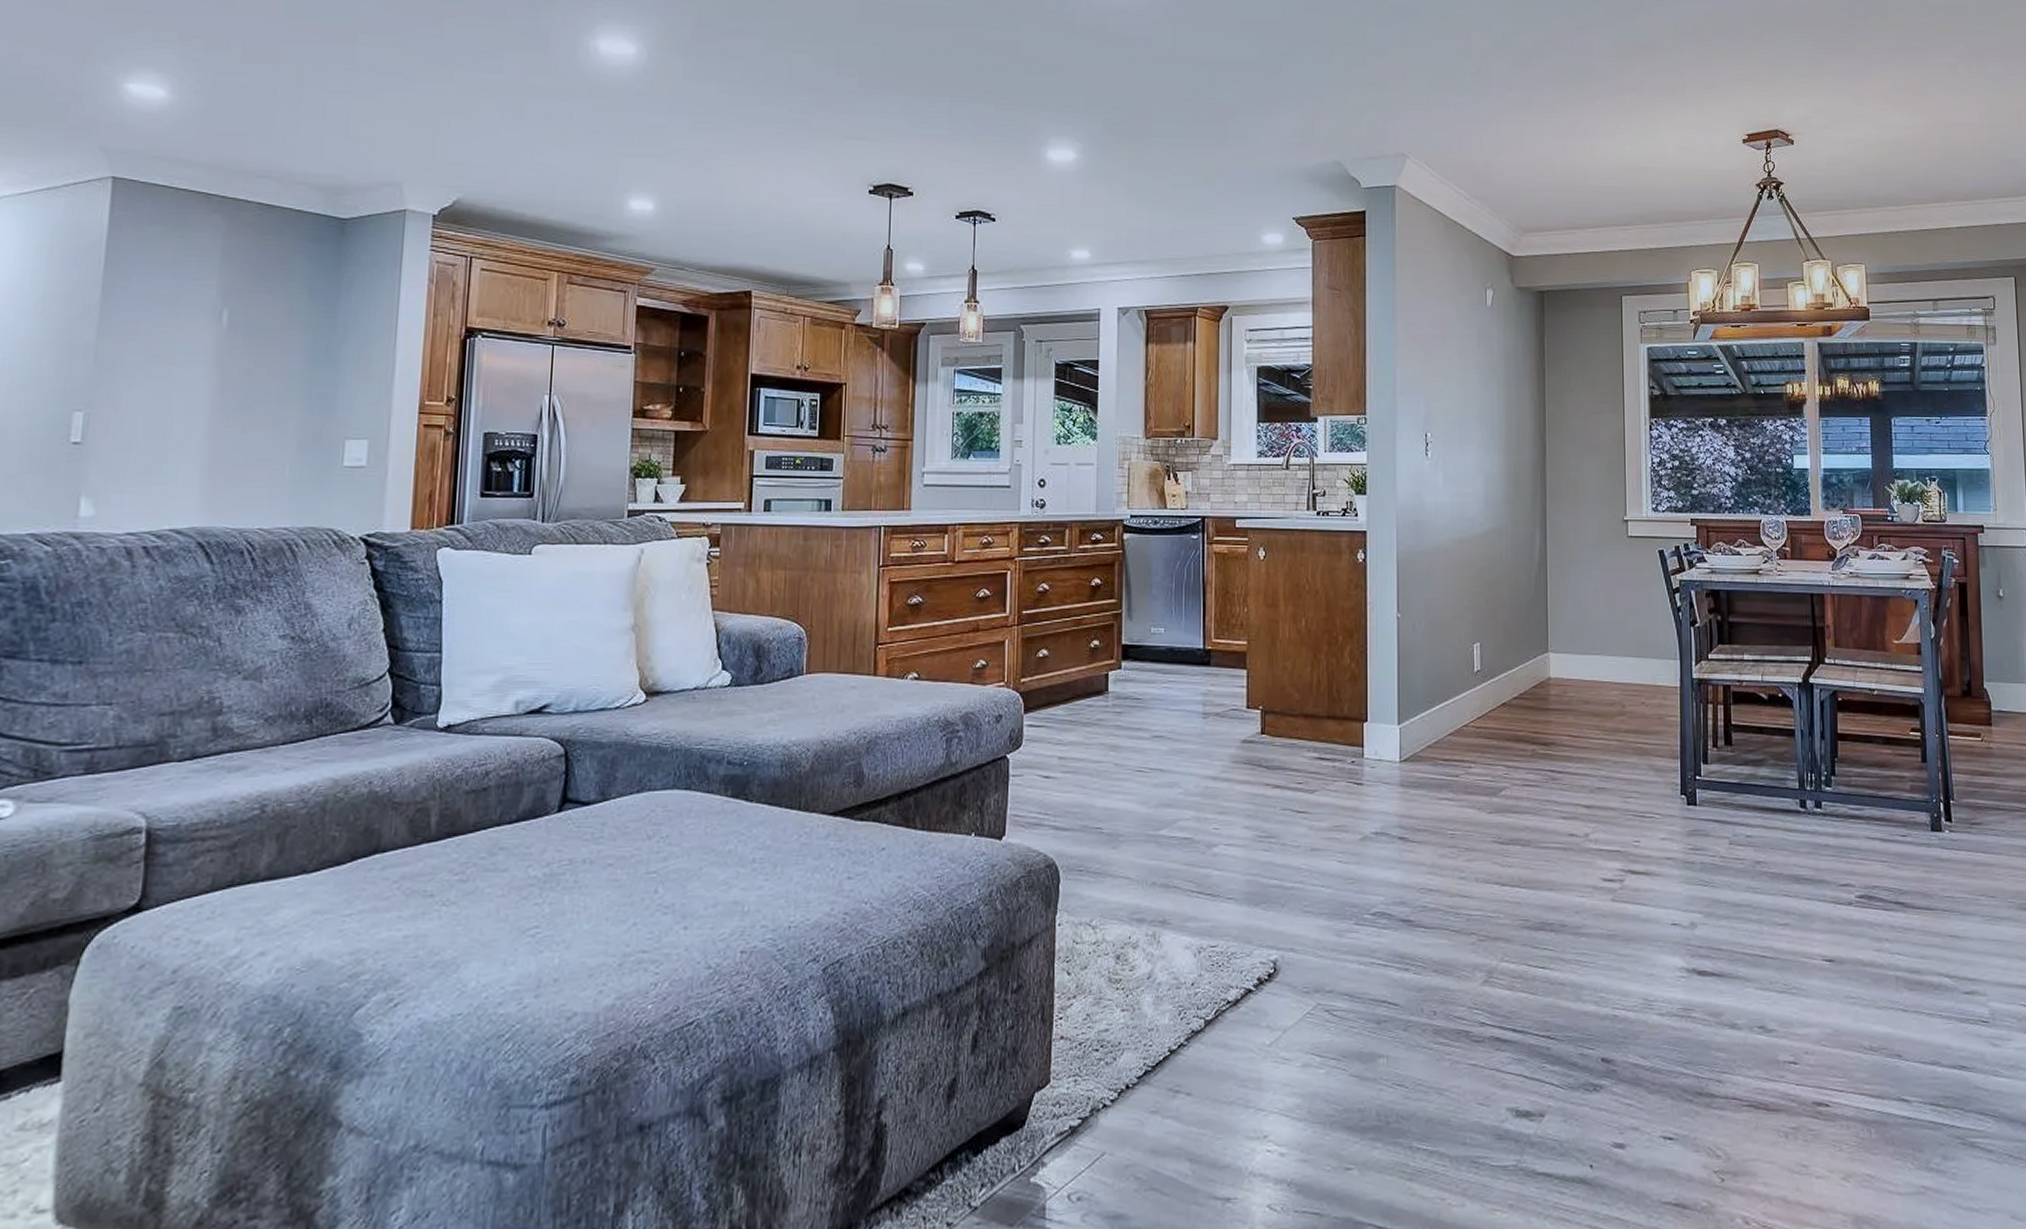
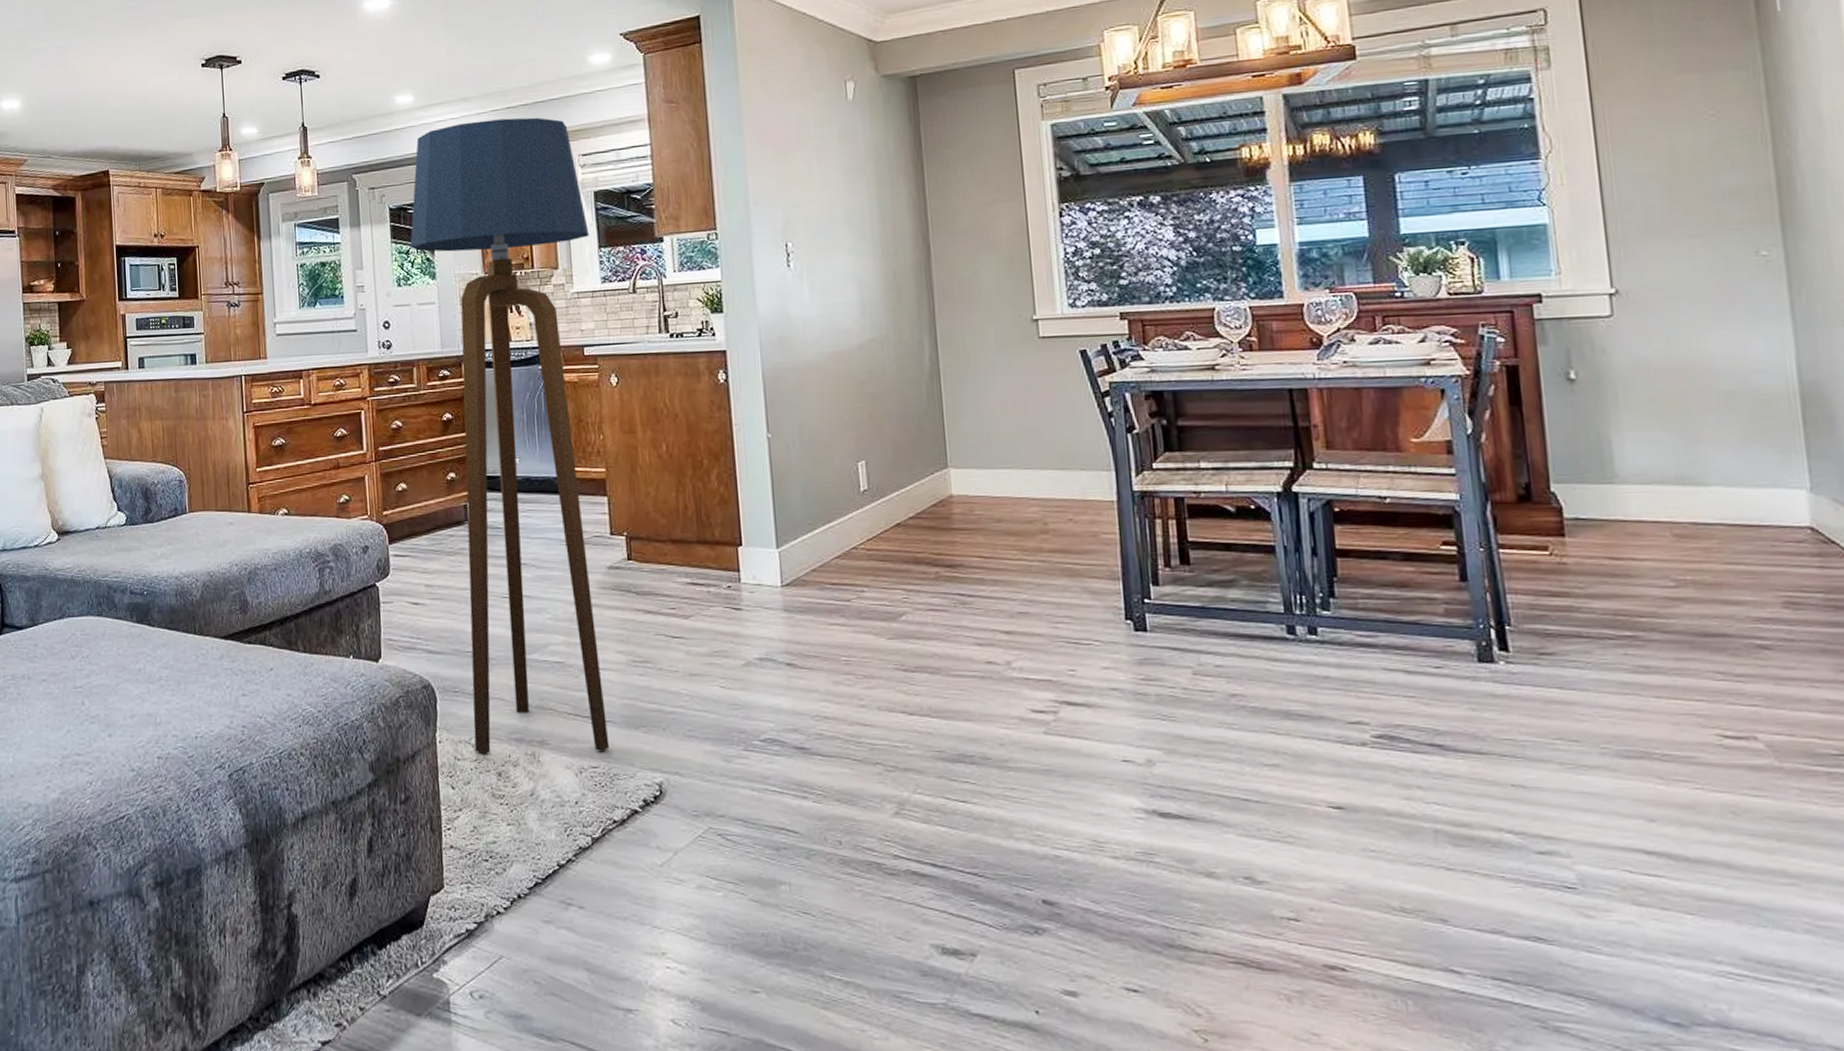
floor lamp: none [1074,285,1249,936] -> present [410,117,610,754]

